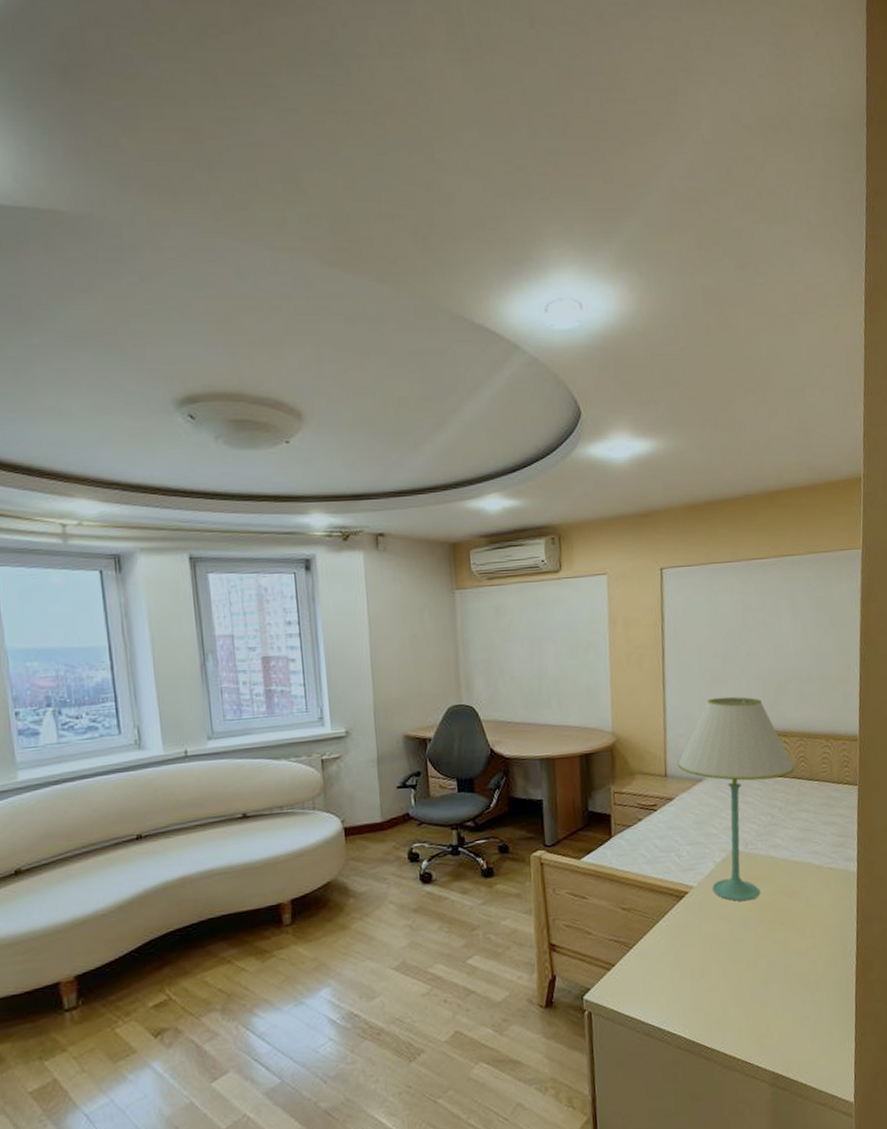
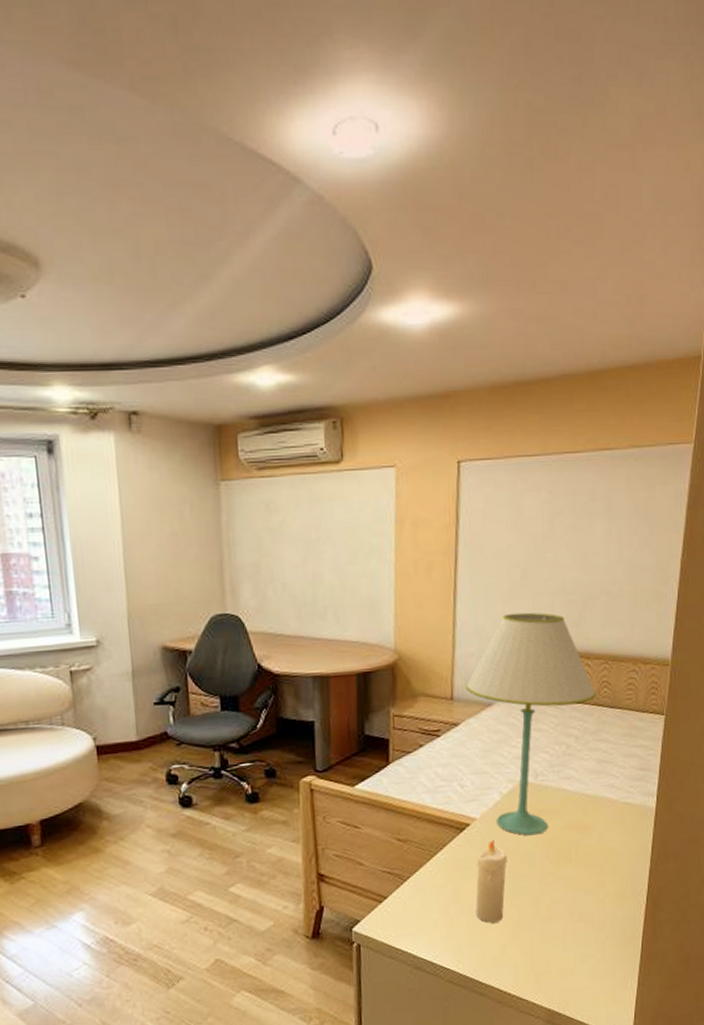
candle: none [696,906,725,988] -> present [475,840,508,923]

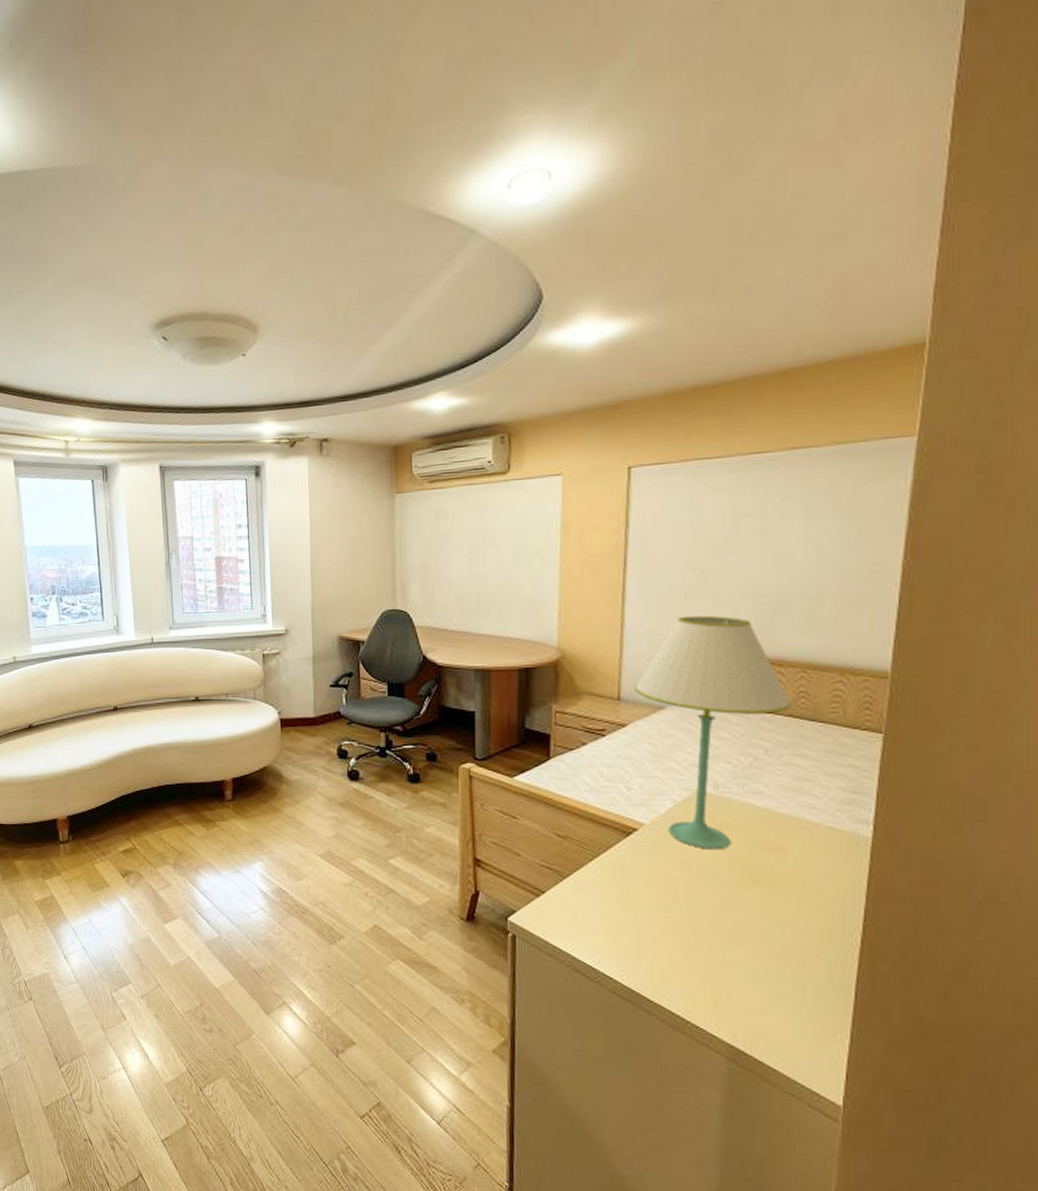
candle: present [475,840,508,923] -> none [643,849,682,938]

